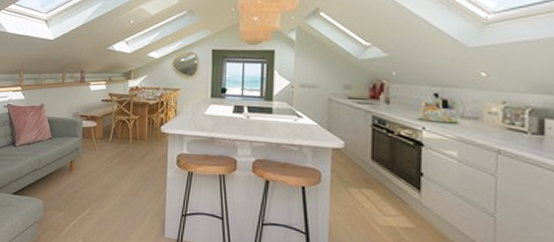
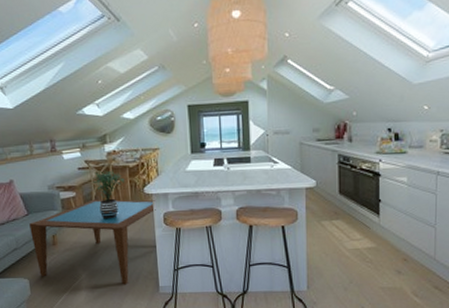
coffee table: none [52,131,171,223] -> present [29,199,156,285]
potted plant: none [112,104,144,154] -> present [92,170,125,220]

